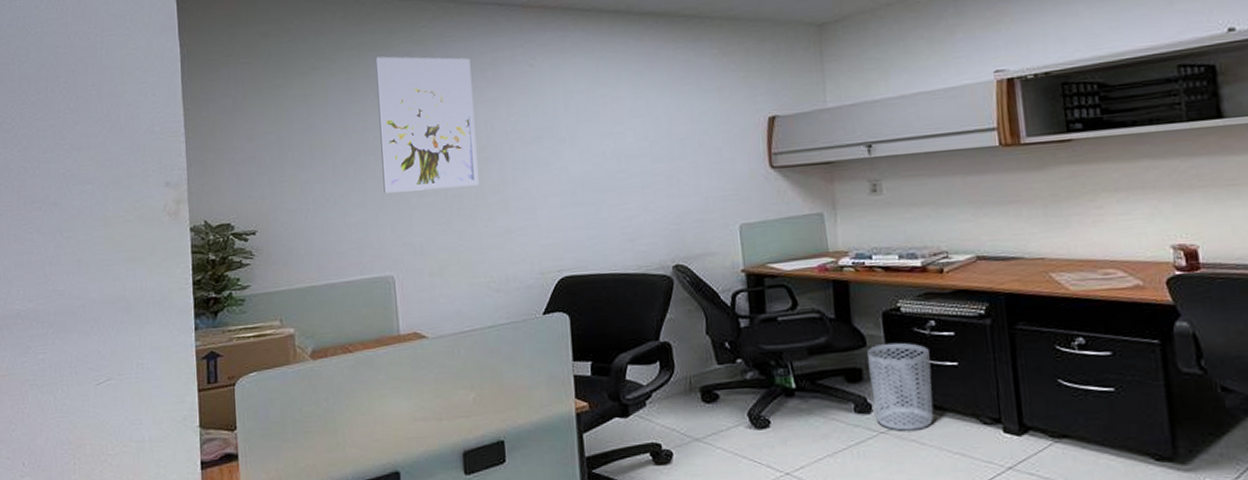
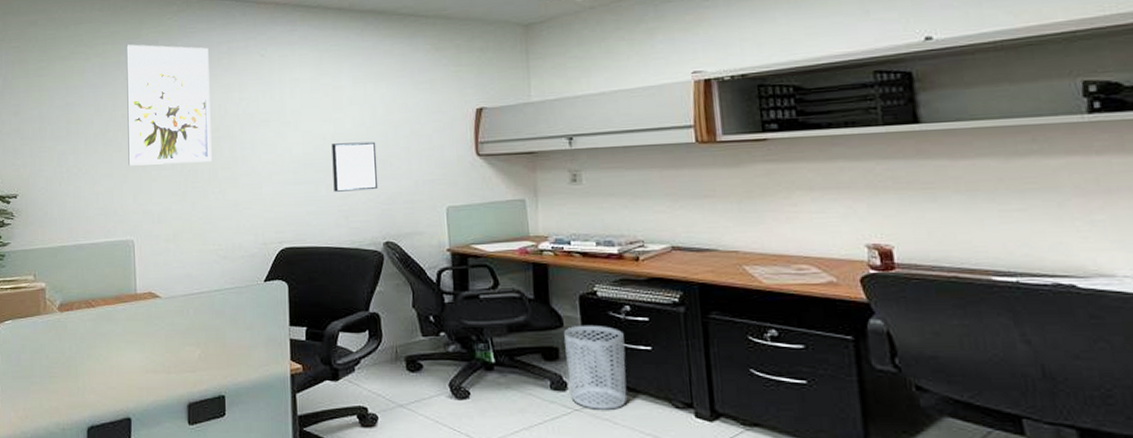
wall art: none [612,156,665,213] -> present [332,141,379,192]

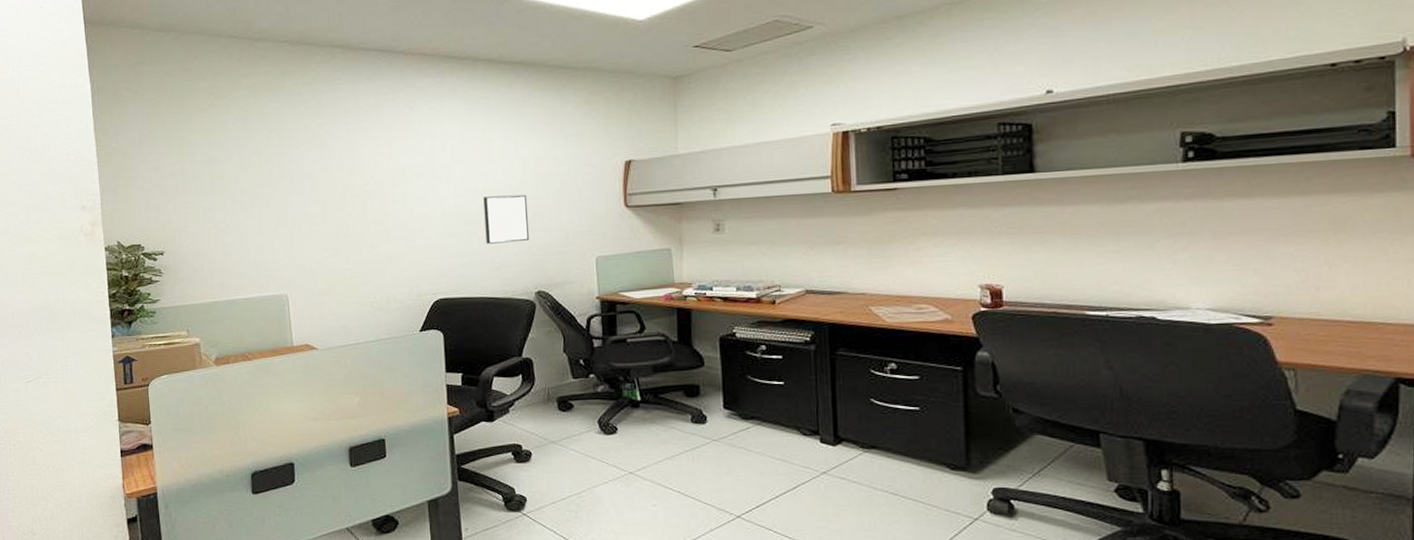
wall art: present [126,44,212,166] -> none [269,96,363,221]
waste bin: present [564,326,627,410] -> none [705,364,761,439]

